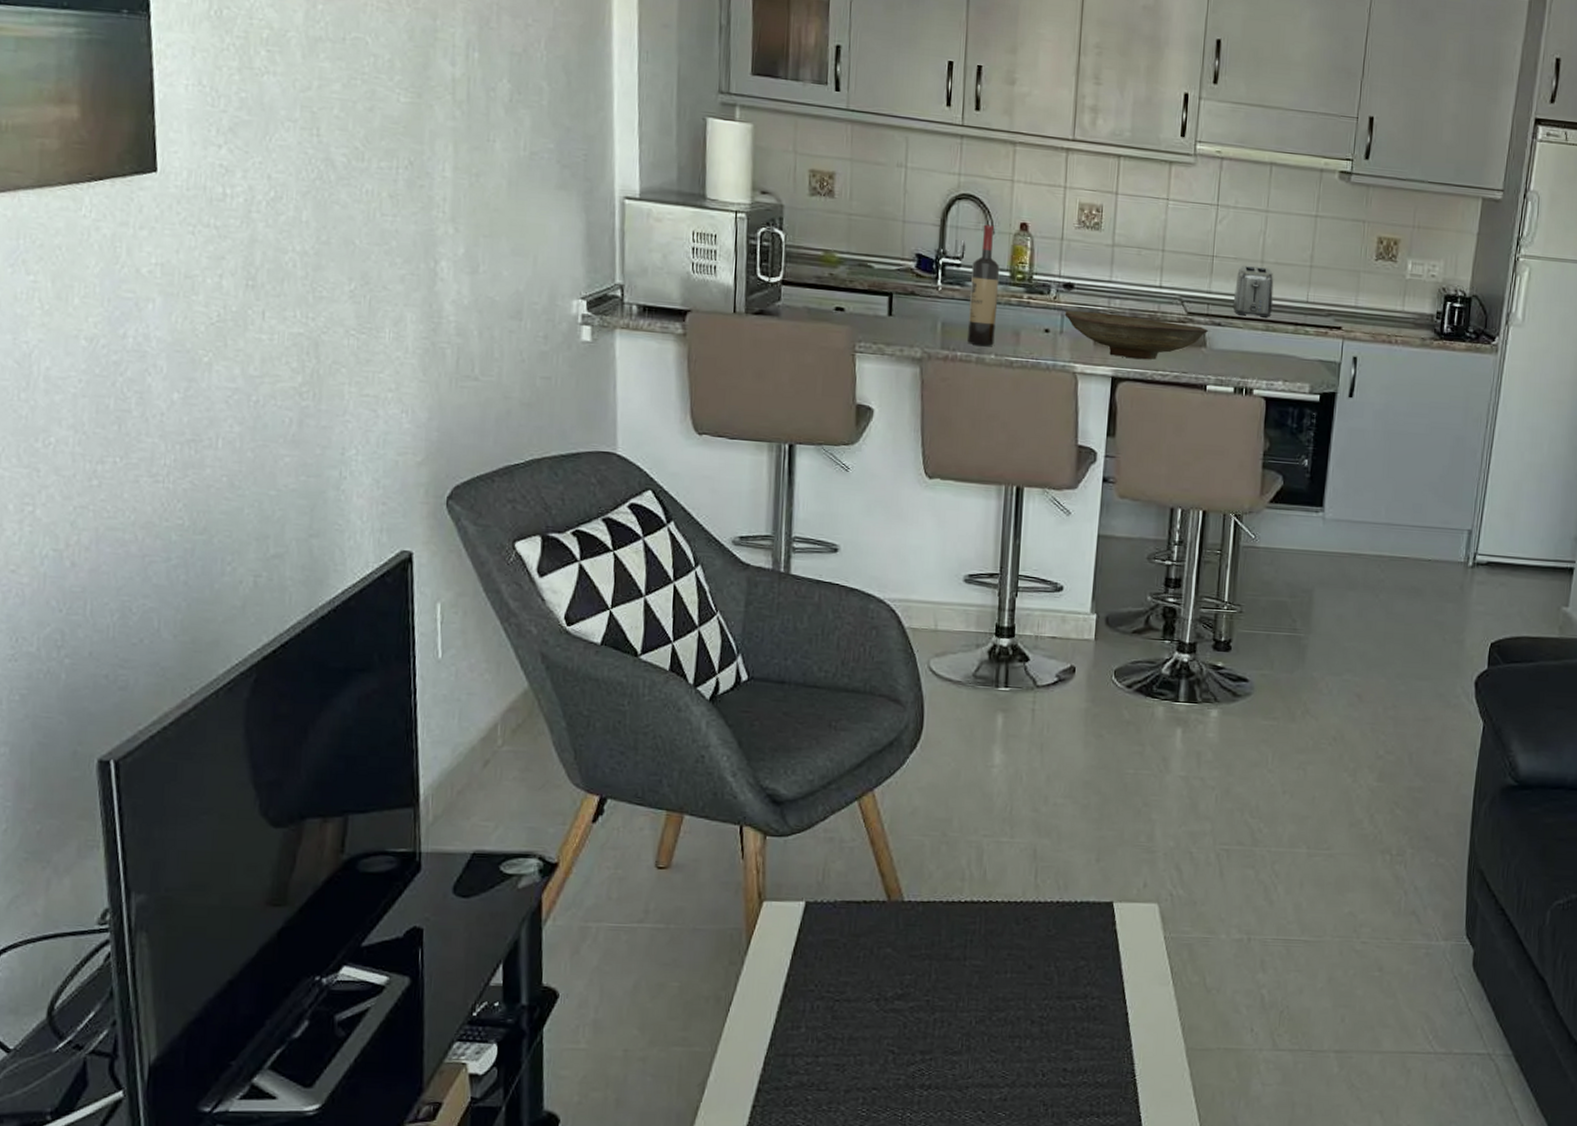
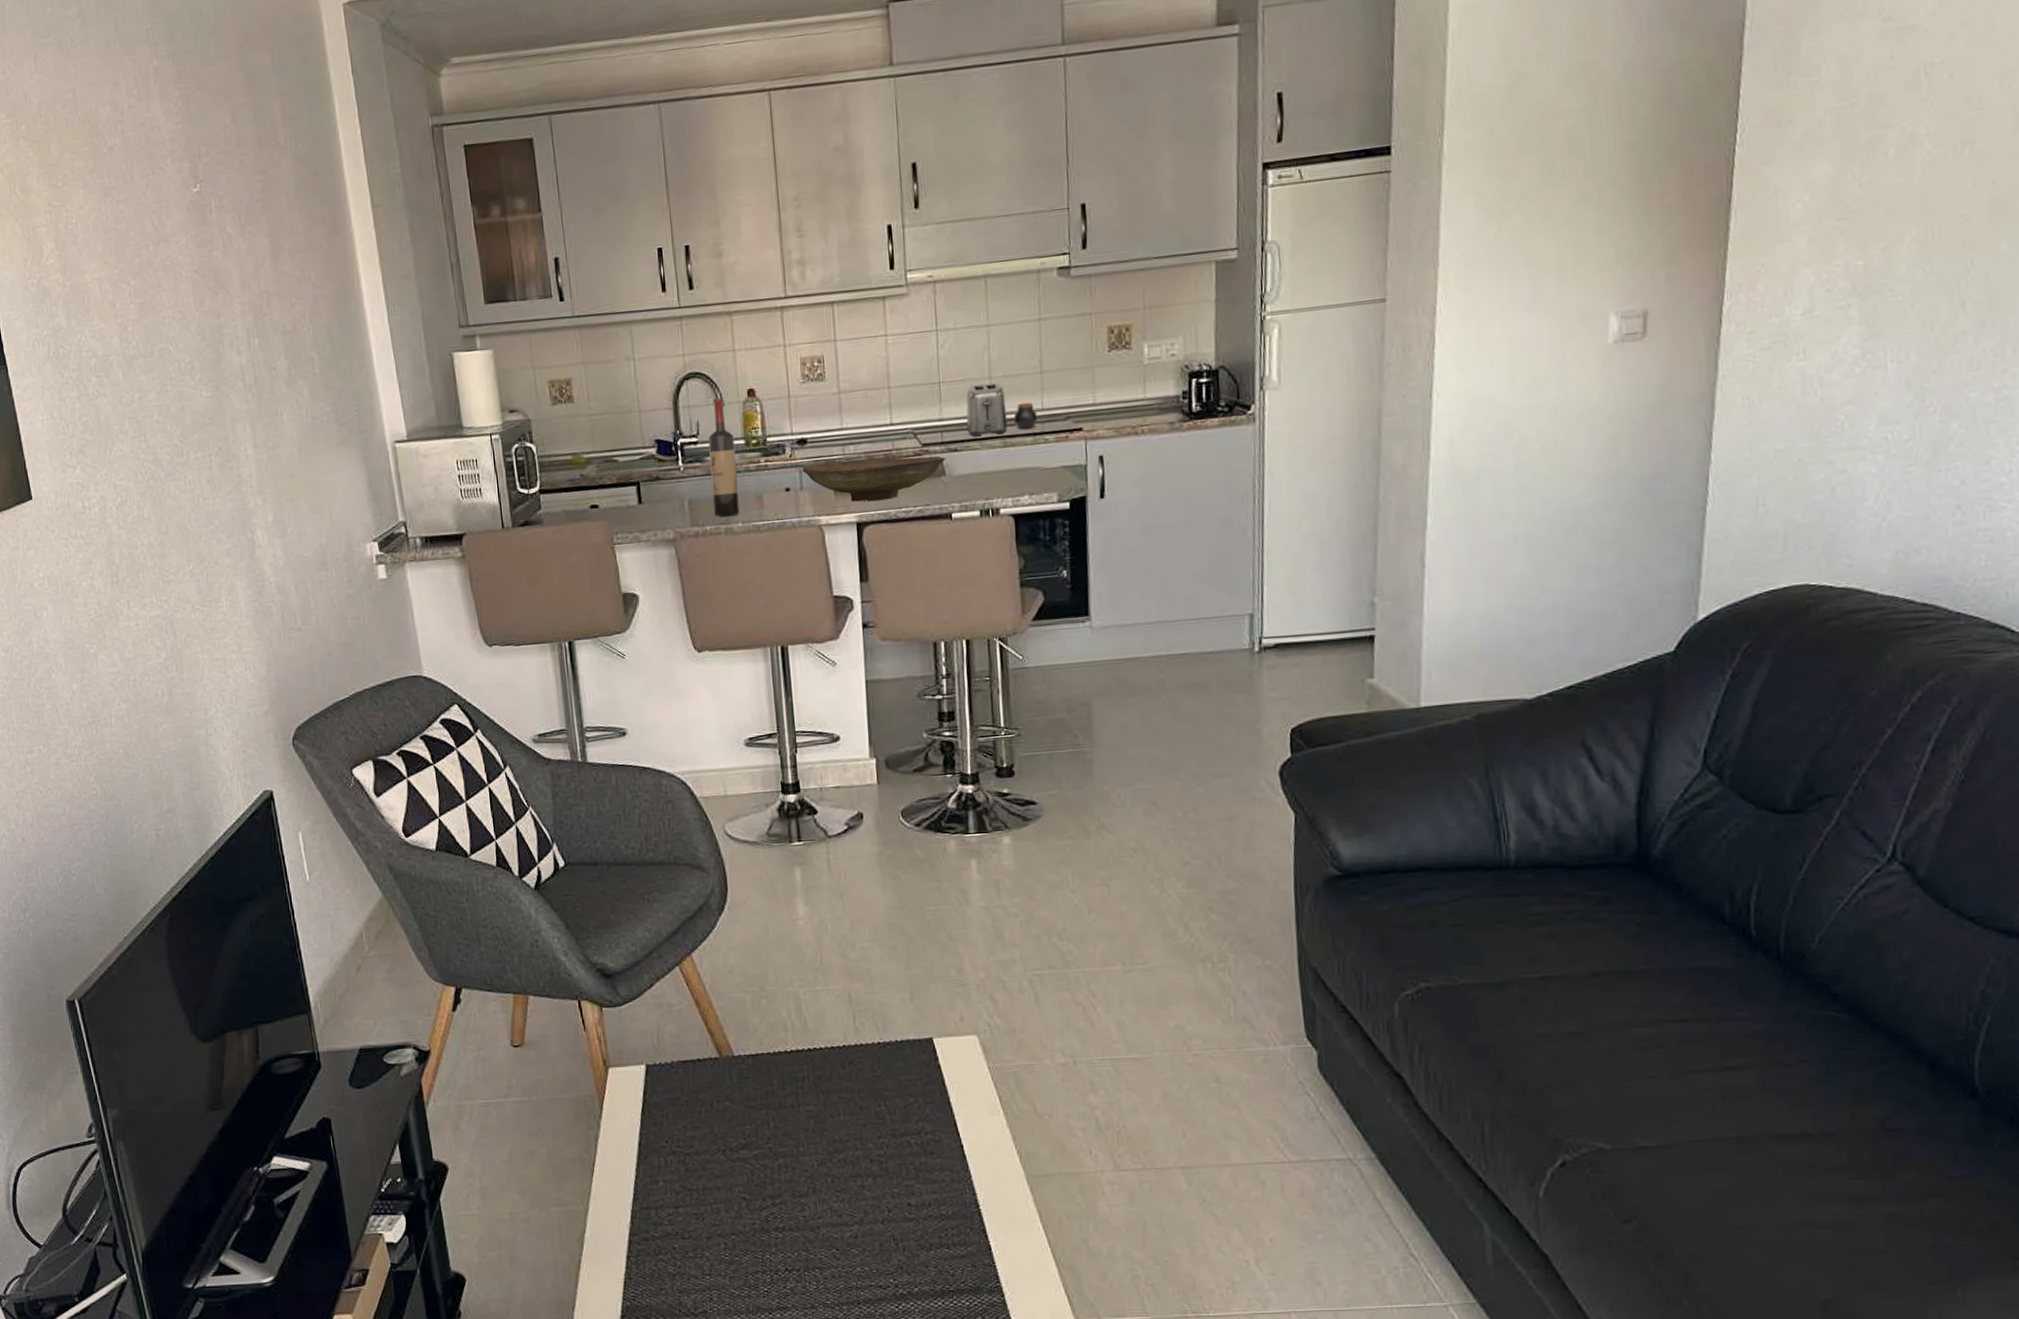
jar: none [1278,291,1302,319] -> present [1013,402,1038,431]

